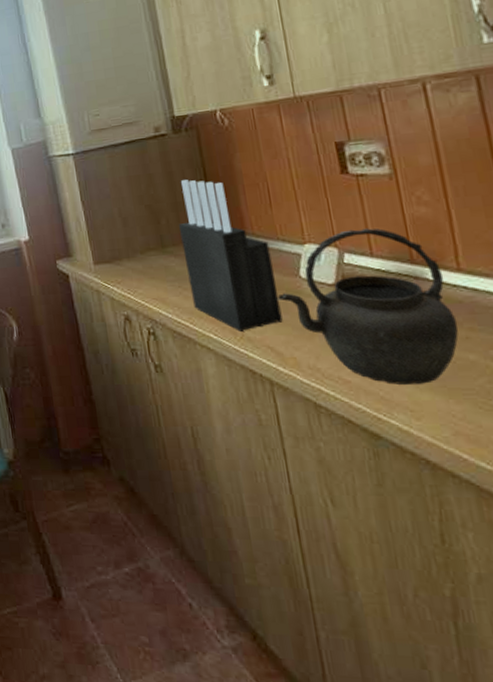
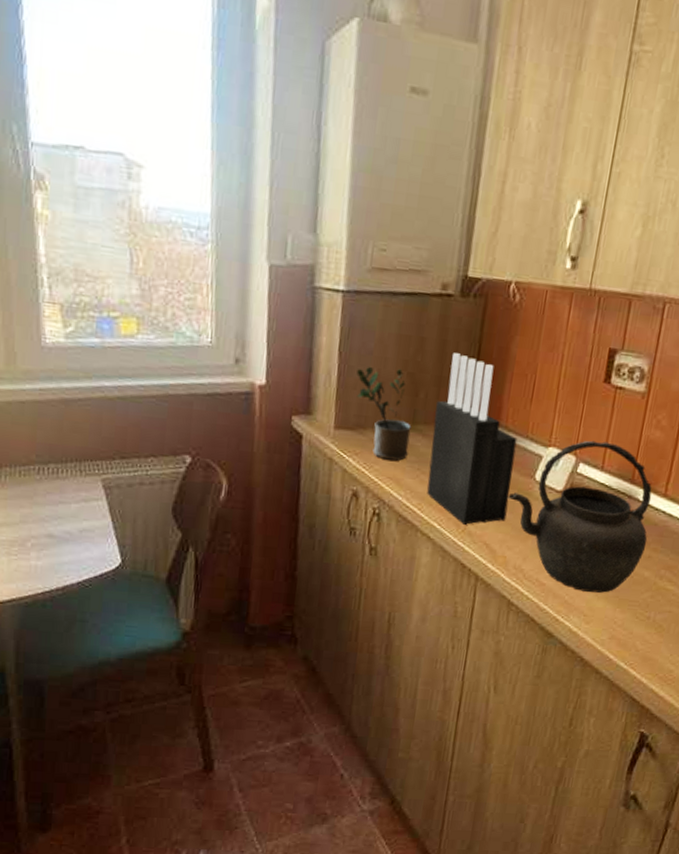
potted plant: none [101,204,167,283] -> present [357,366,411,461]

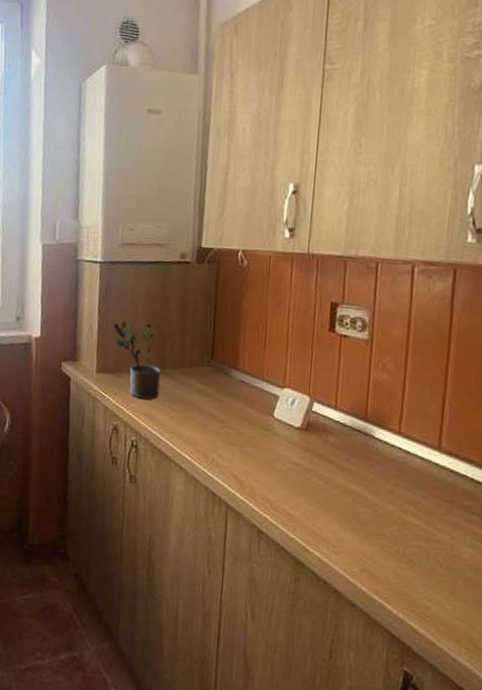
knife block: present [427,353,518,525] -> none [177,309,255,457]
kettle: present [508,440,652,593] -> none [250,382,387,525]

